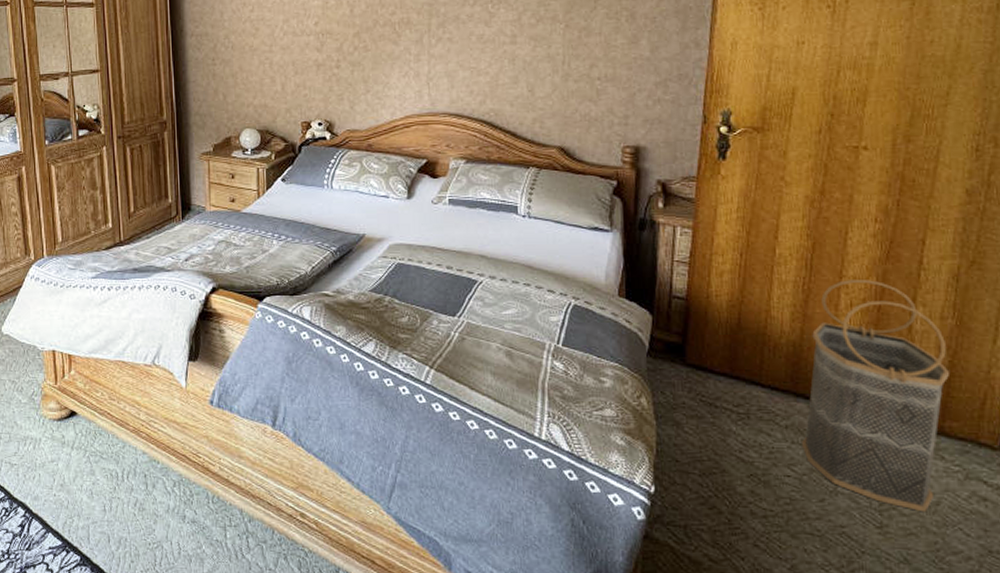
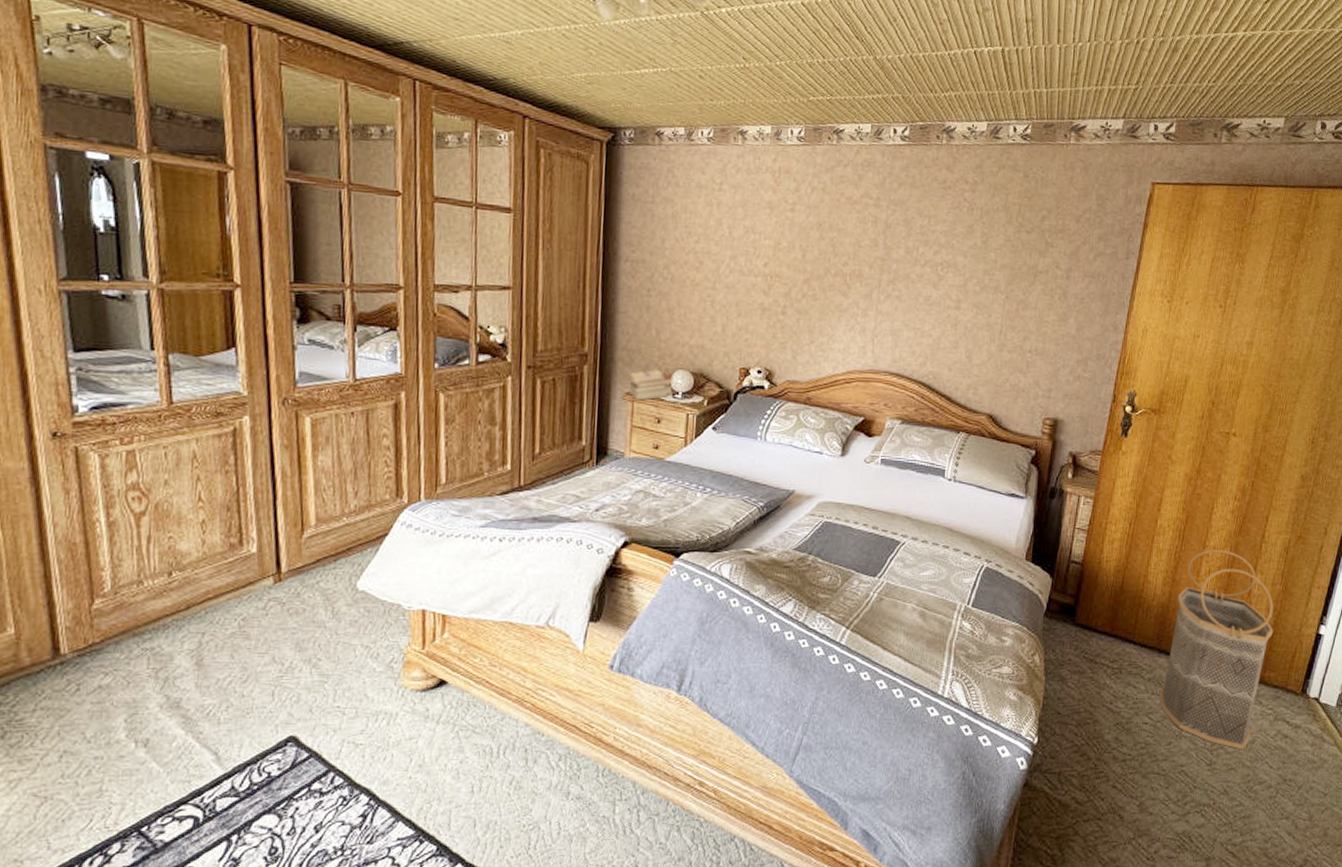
books: none [204,130,243,159] -> present [628,370,674,401]

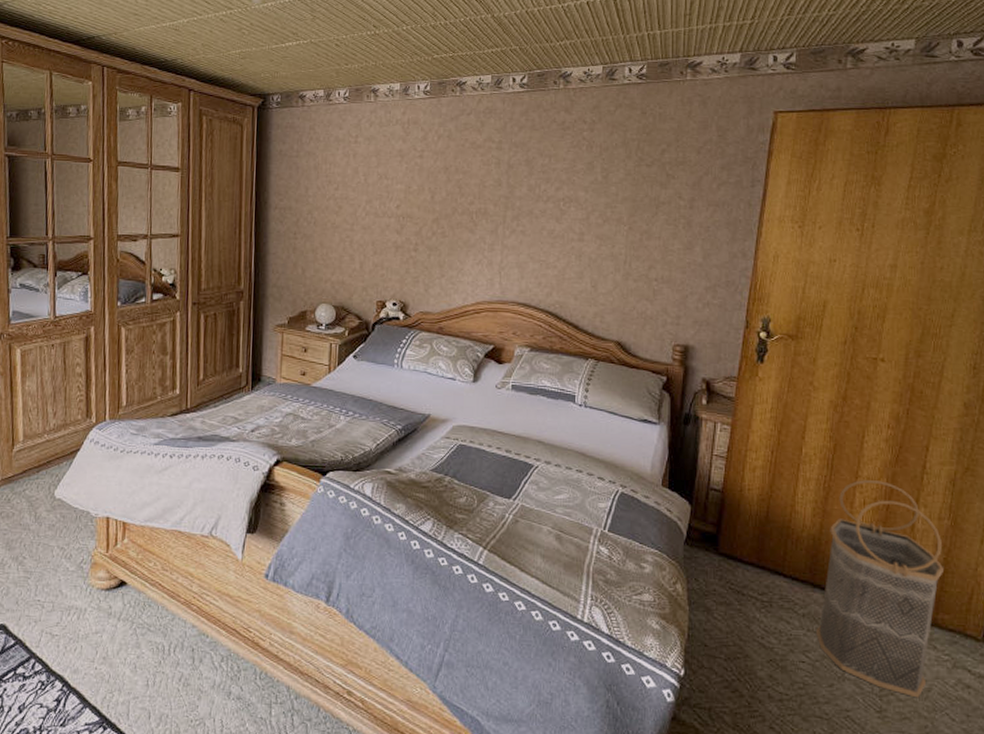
books: present [628,370,674,401] -> none [279,304,318,332]

